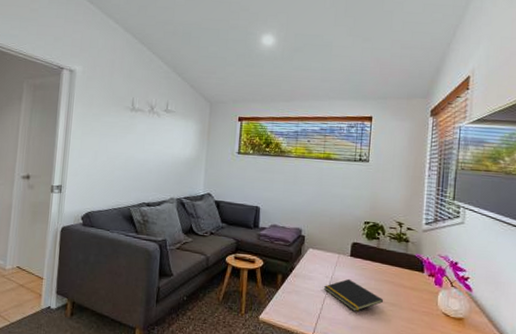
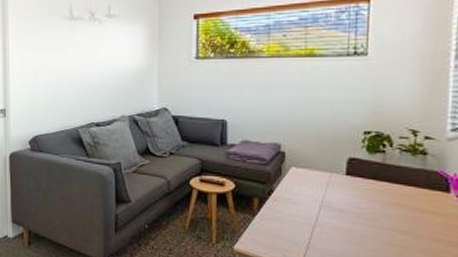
notepad: present [323,279,384,311] -> none [312,202,394,241]

